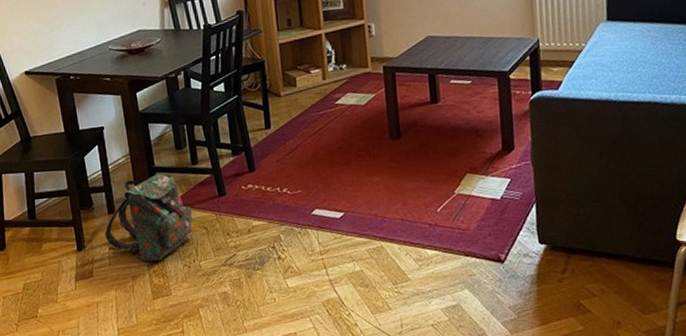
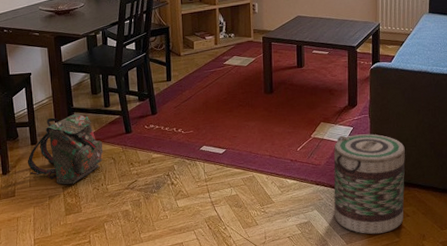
basket: none [486,186,589,321] -> present [333,134,405,235]

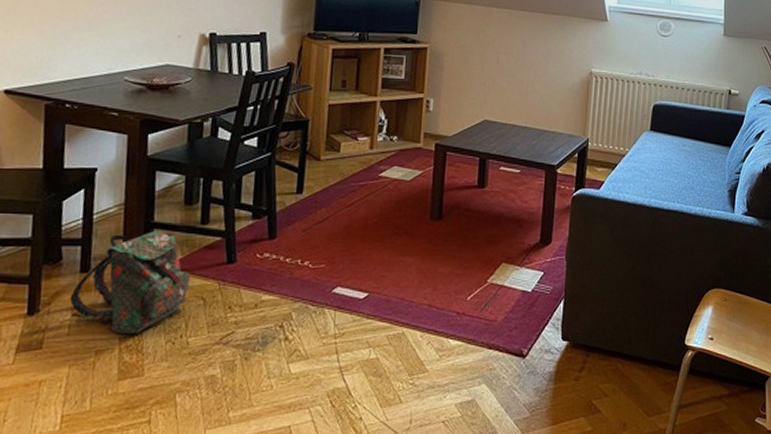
basket: present [333,134,405,235] -> none [509,282,608,421]

